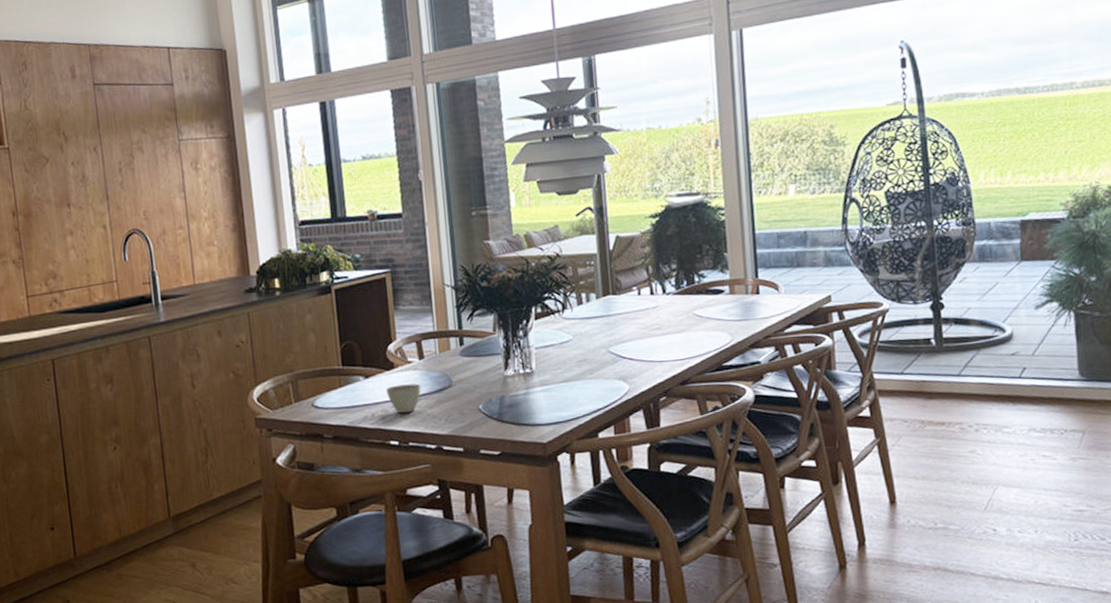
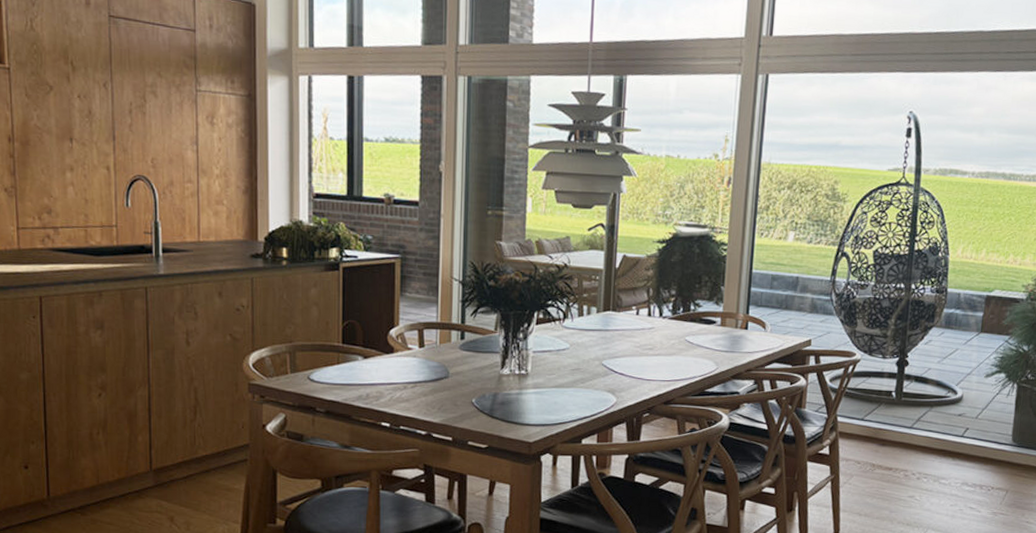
cup: present [386,383,421,414] -> none [383,369,418,398]

